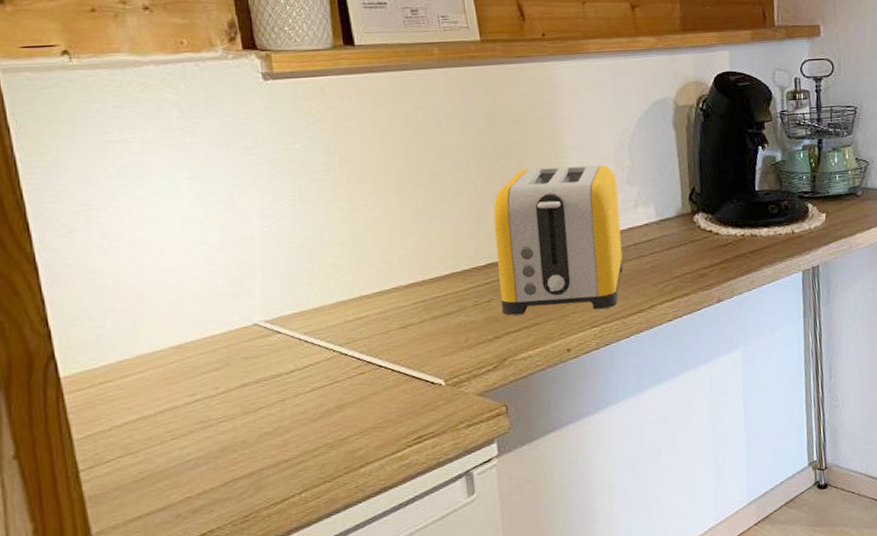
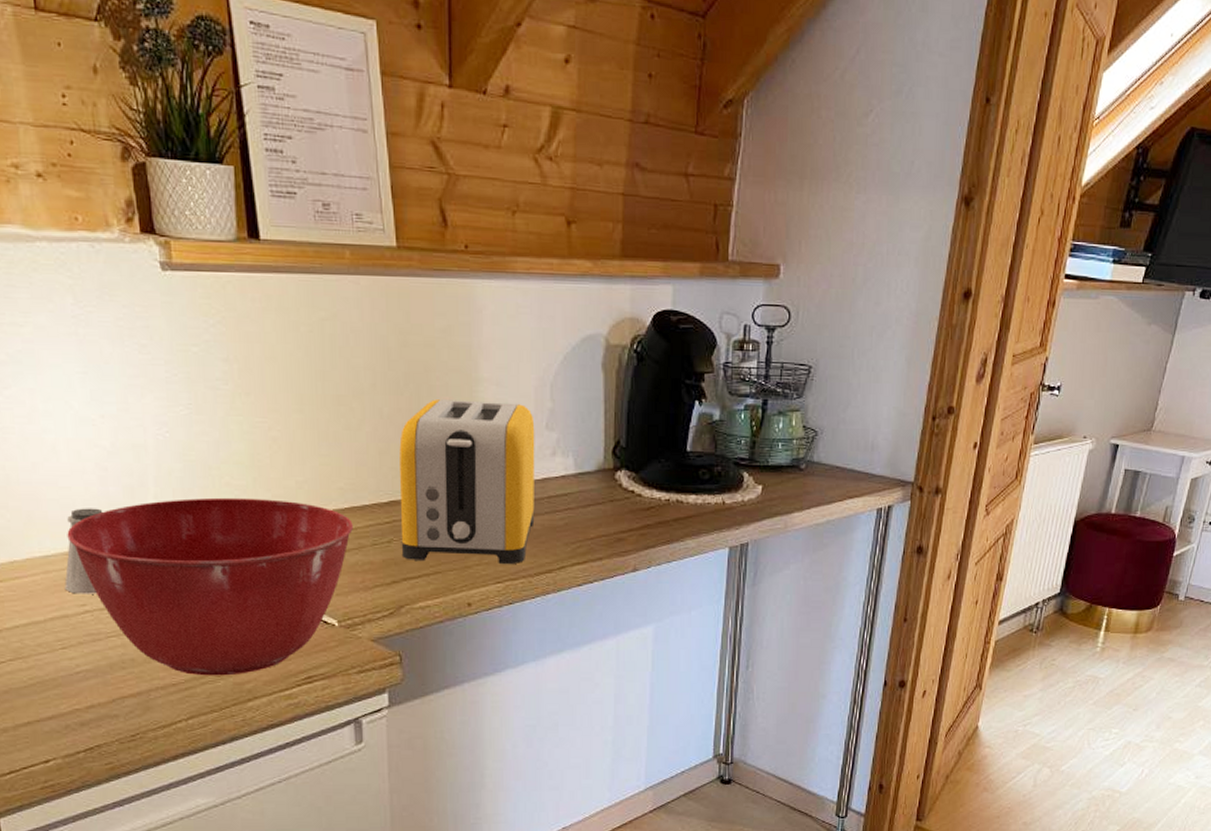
saltshaker: none [174,301,212,385] -> present [64,508,103,594]
mixing bowl: none [176,274,454,449] -> present [67,497,353,676]

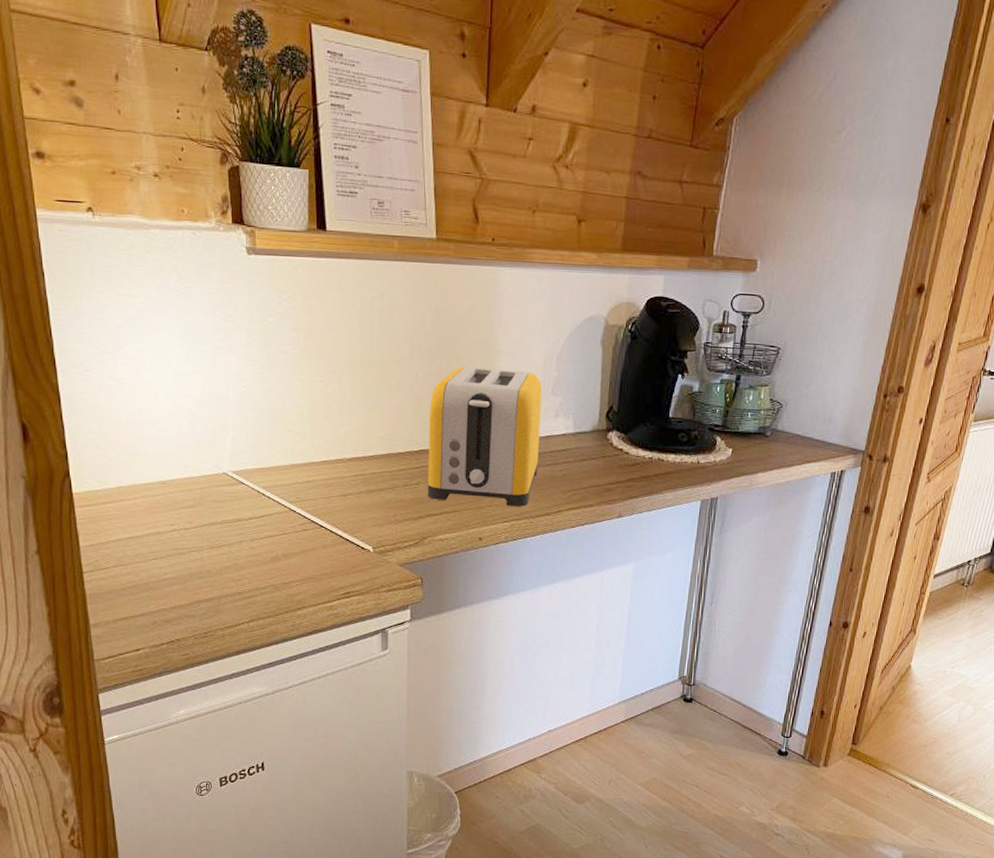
saltshaker: present [64,508,103,594] -> none [159,446,192,516]
mixing bowl: present [67,497,353,676] -> none [163,441,389,588]

